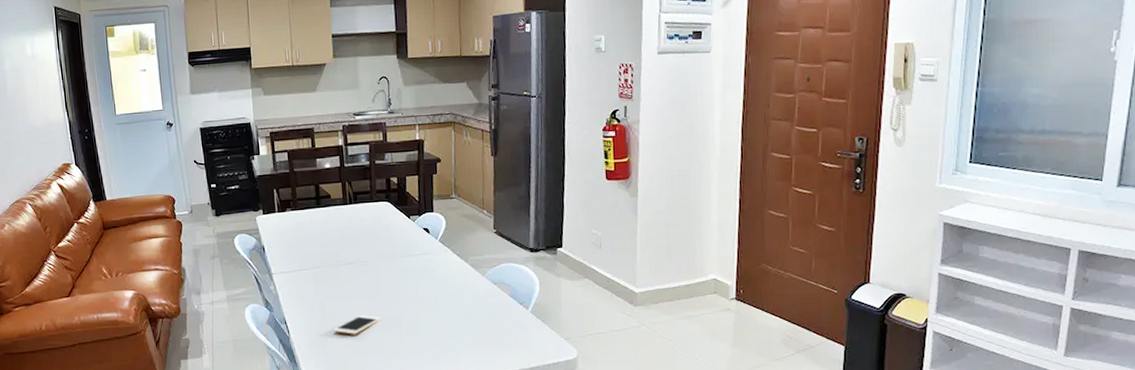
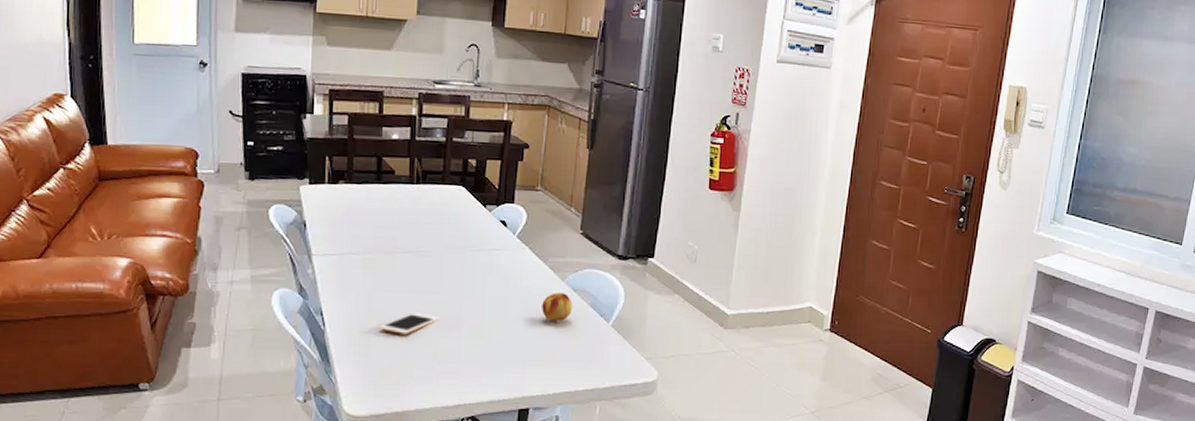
fruit: none [467,287,494,314] -> present [542,293,573,323]

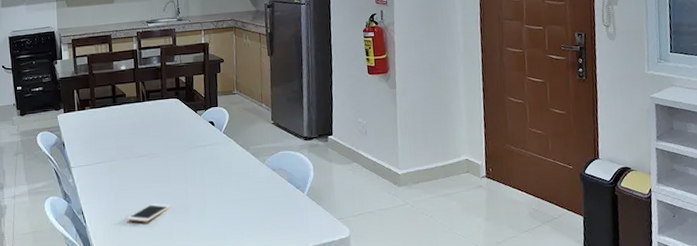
fruit: present [542,293,573,323] -> none [249,173,274,198]

